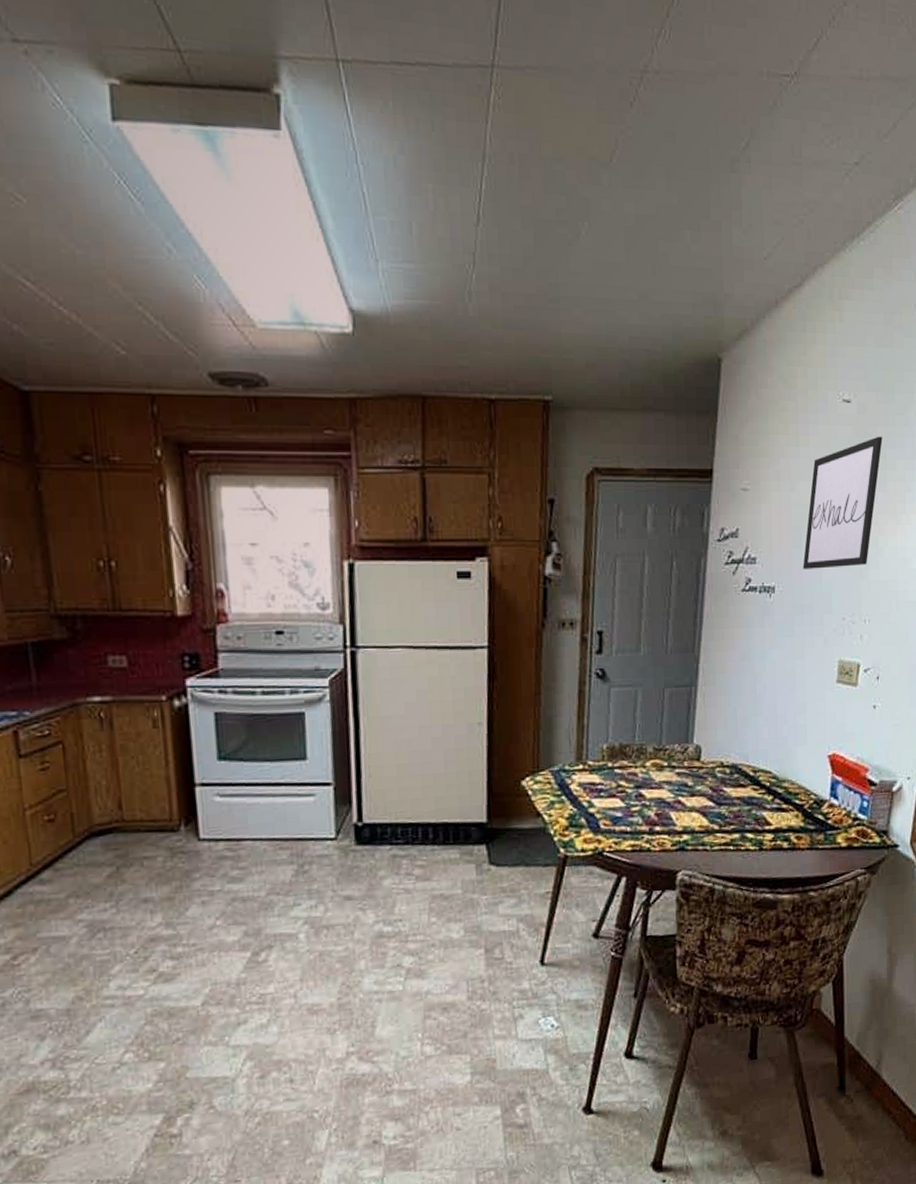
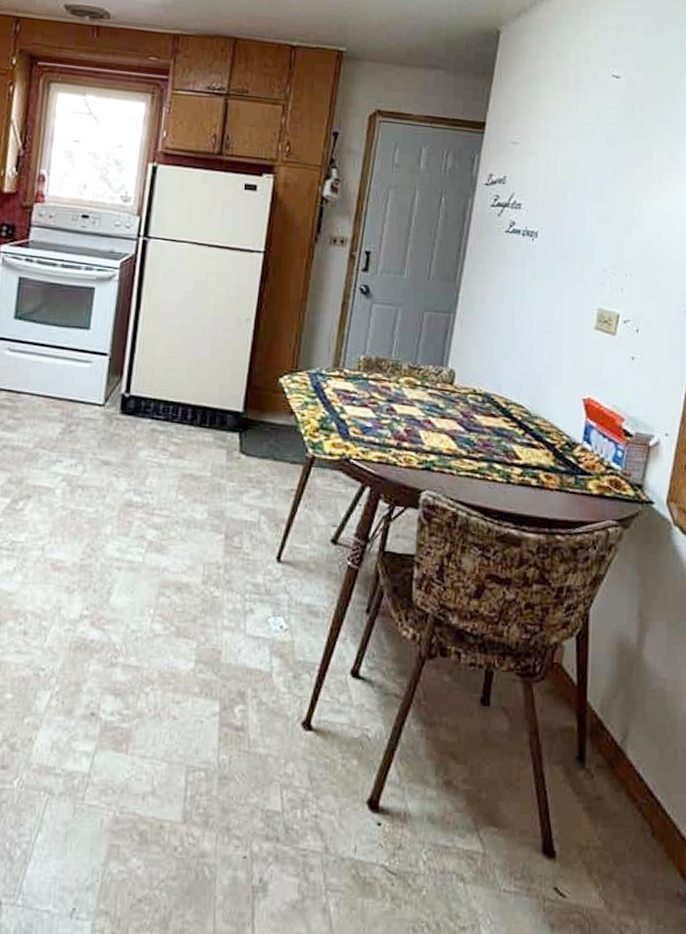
wall art: present [802,436,883,569] -> none [566,109,650,223]

